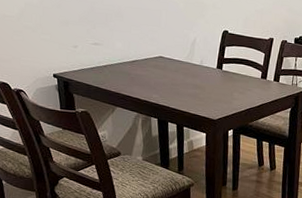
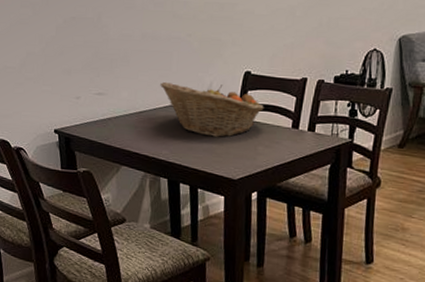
fruit basket: none [151,36,239,85] -> present [160,81,264,138]

